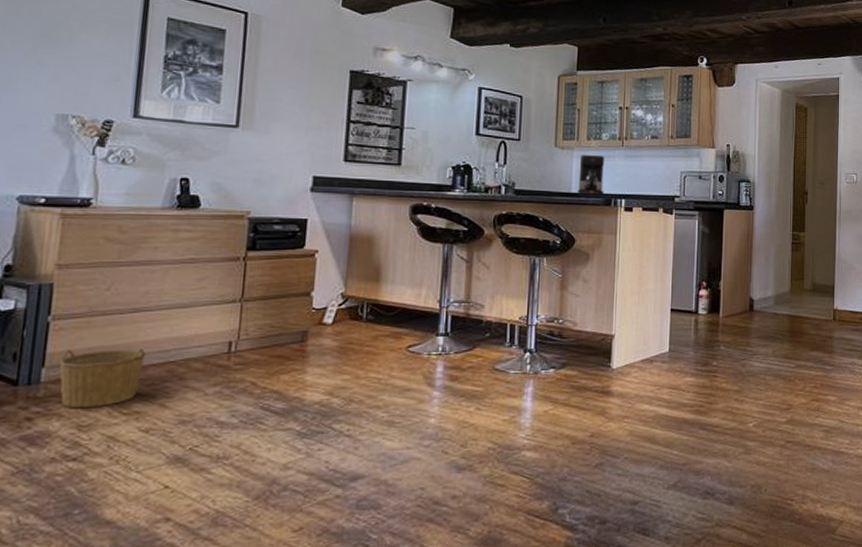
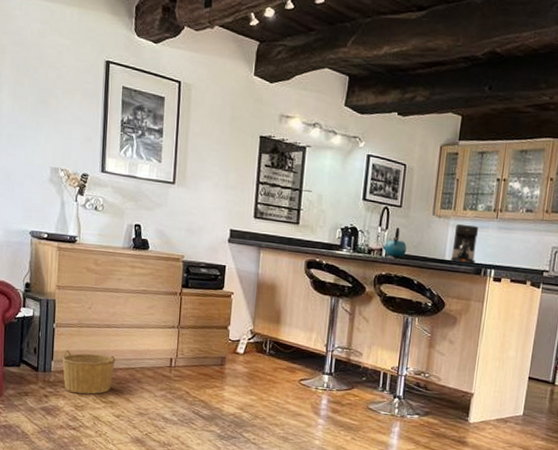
kettle: none [503,161,528,194] -> present [384,227,407,258]

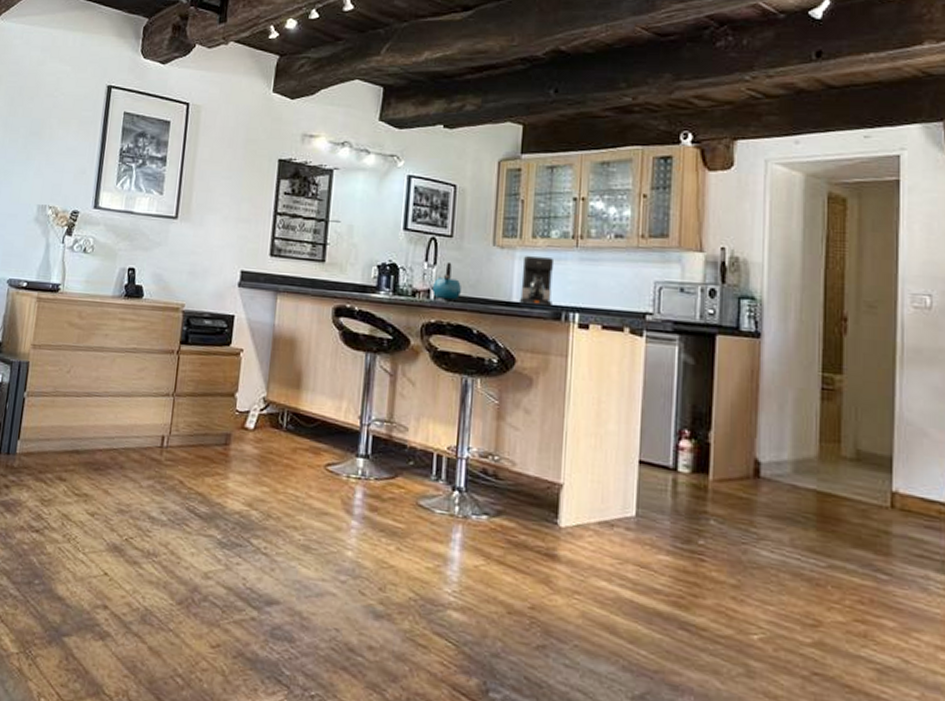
basket: present [62,350,115,395] -> none [30,425,95,485]

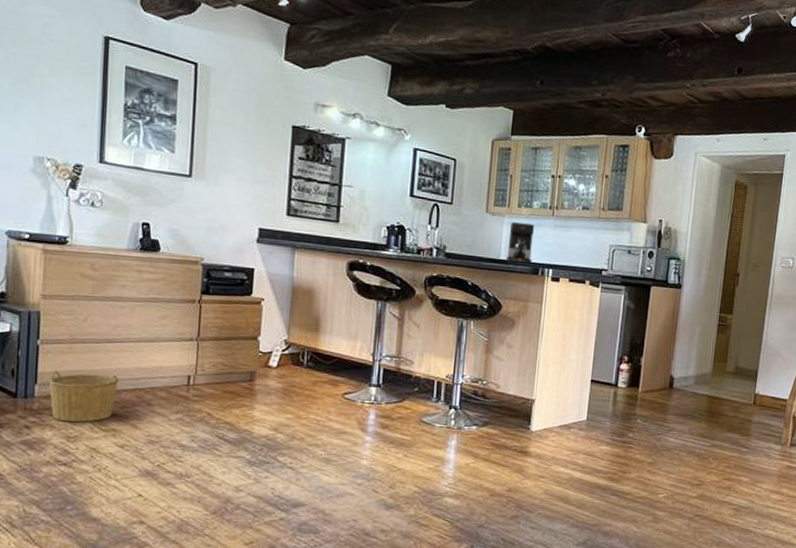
basket: none [30,425,95,485] -> present [48,370,118,423]
kettle: present [433,261,461,301] -> none [435,225,459,258]

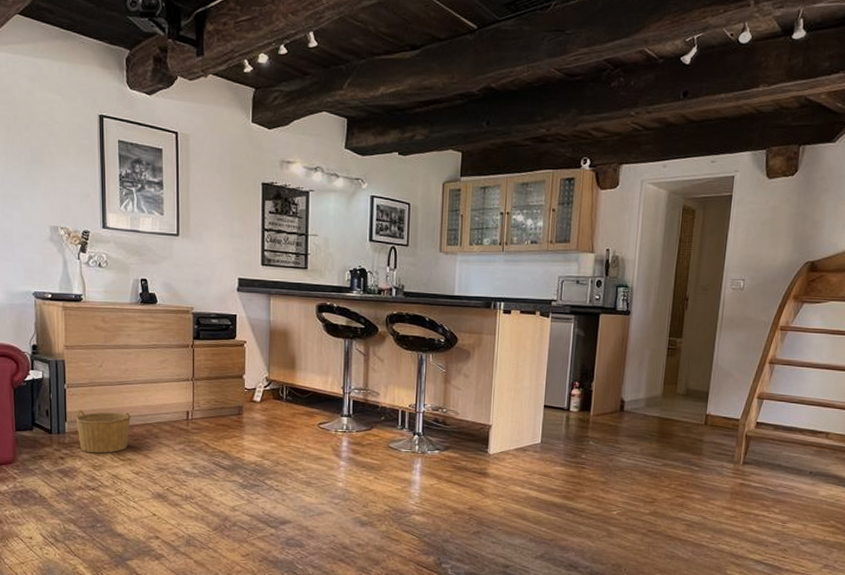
coffee maker: present [505,222,535,264] -> none [459,260,486,298]

